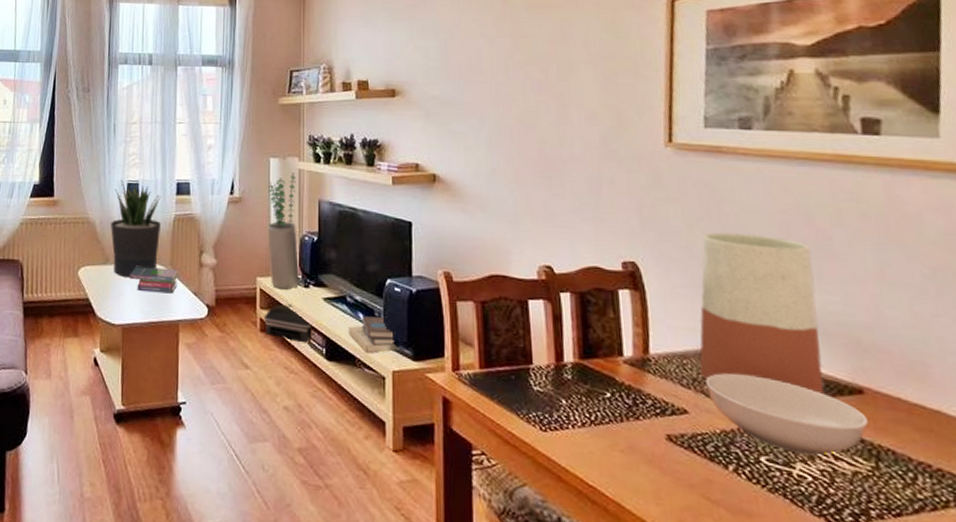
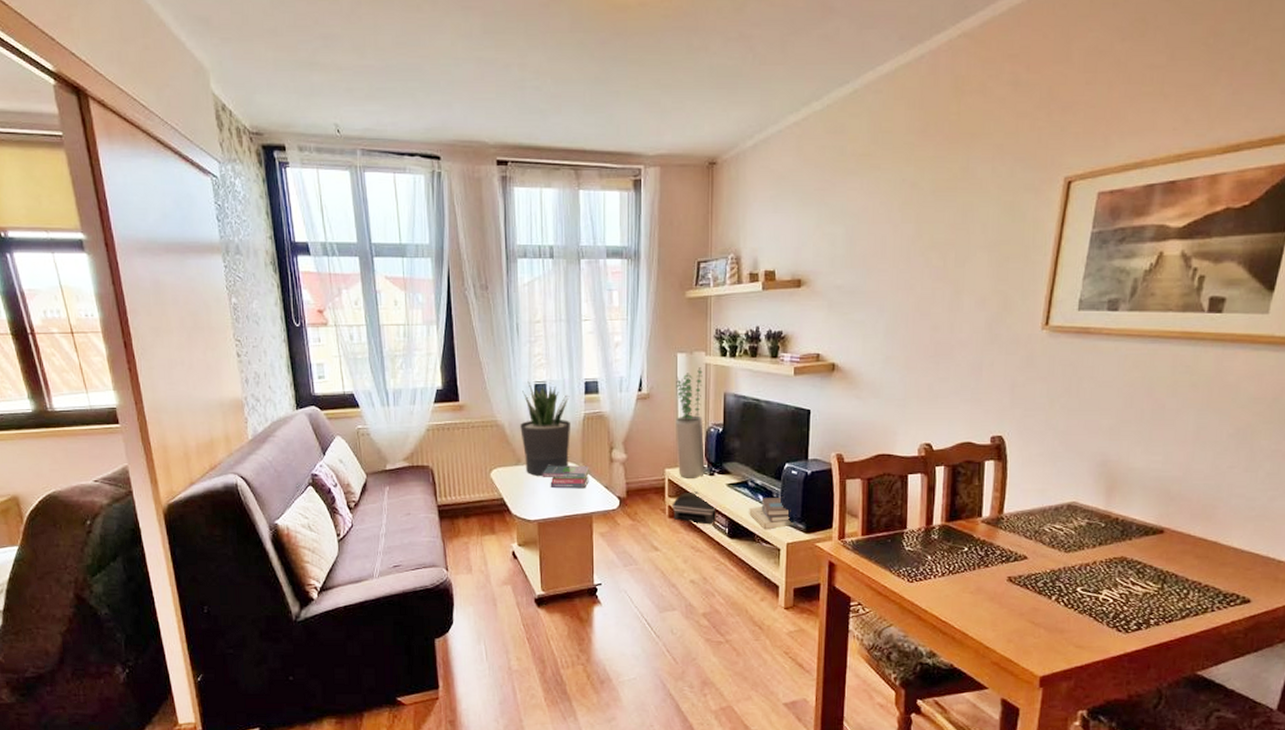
vase: present [699,232,824,394] -> none [1041,406,1147,535]
bowl: present [705,373,869,456] -> none [1044,525,1163,583]

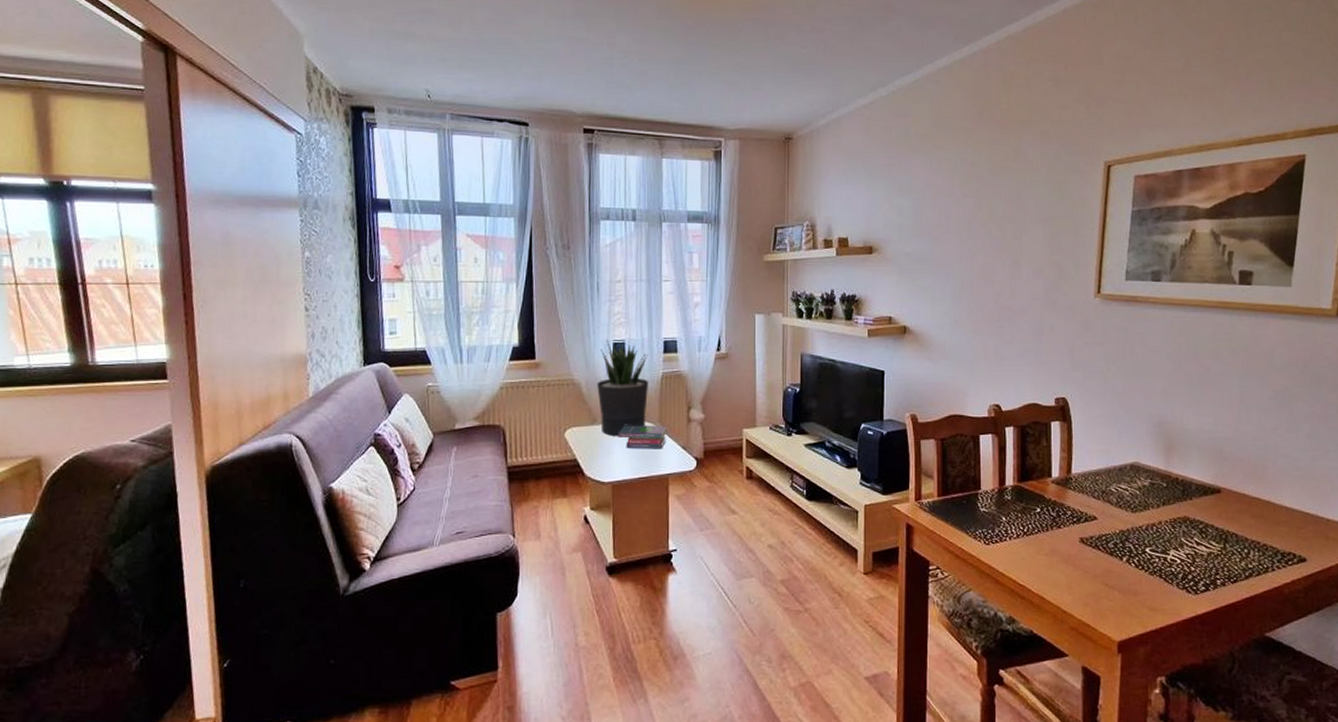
wireless router: present [672,493,717,525] -> none [749,453,795,487]
vase: present [676,367,705,478] -> none [754,328,782,439]
books: present [749,496,795,530] -> none [827,457,872,492]

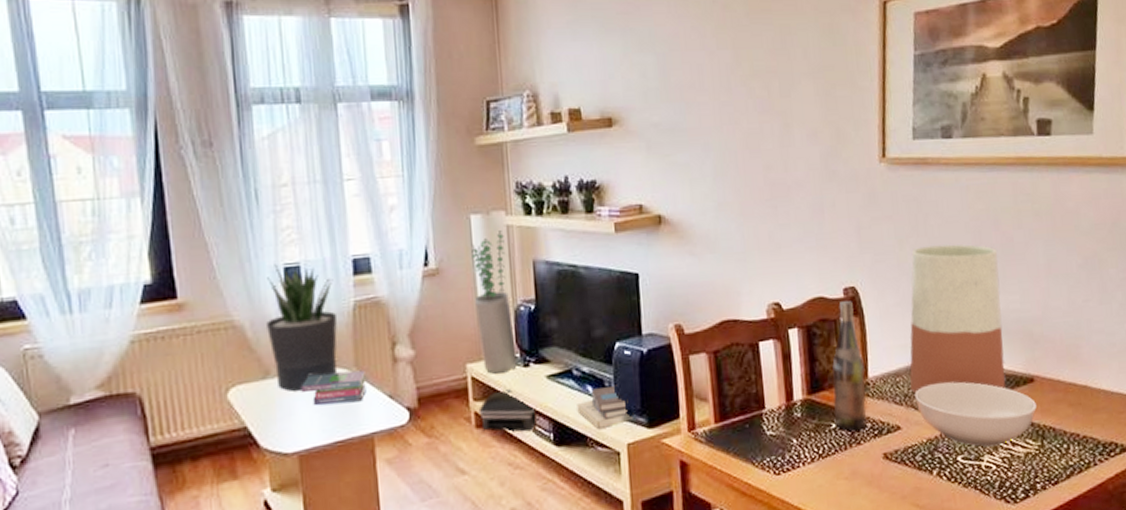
wireless router: none [749,453,795,487] -> present [478,391,538,432]
vase: none [754,328,782,439] -> present [471,230,517,374]
books: none [827,457,872,492] -> present [577,384,634,430]
wine bottle: none [1039,409,1070,516] -> present [831,301,867,431]
vase: none [1107,370,1195,495] -> present [909,244,1005,394]
bowl: none [1111,485,1222,543] -> present [914,381,1037,447]

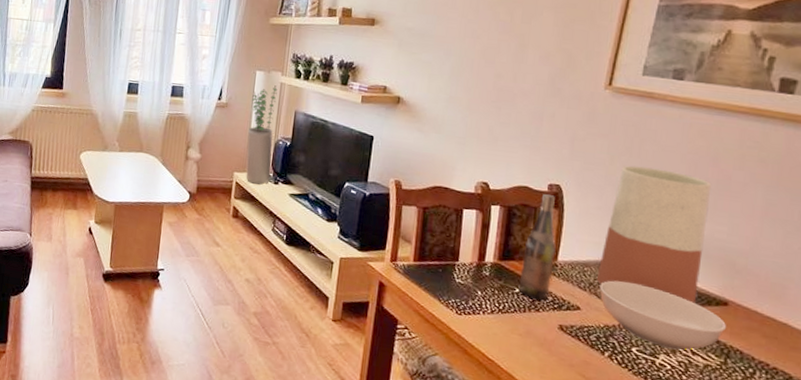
planter: present [266,264,338,391] -> none [111,79,156,164]
books: present [300,369,367,405] -> none [124,155,166,180]
wireless router: present [478,391,538,432] -> none [236,196,277,230]
books: present [577,384,634,430] -> none [307,211,350,243]

